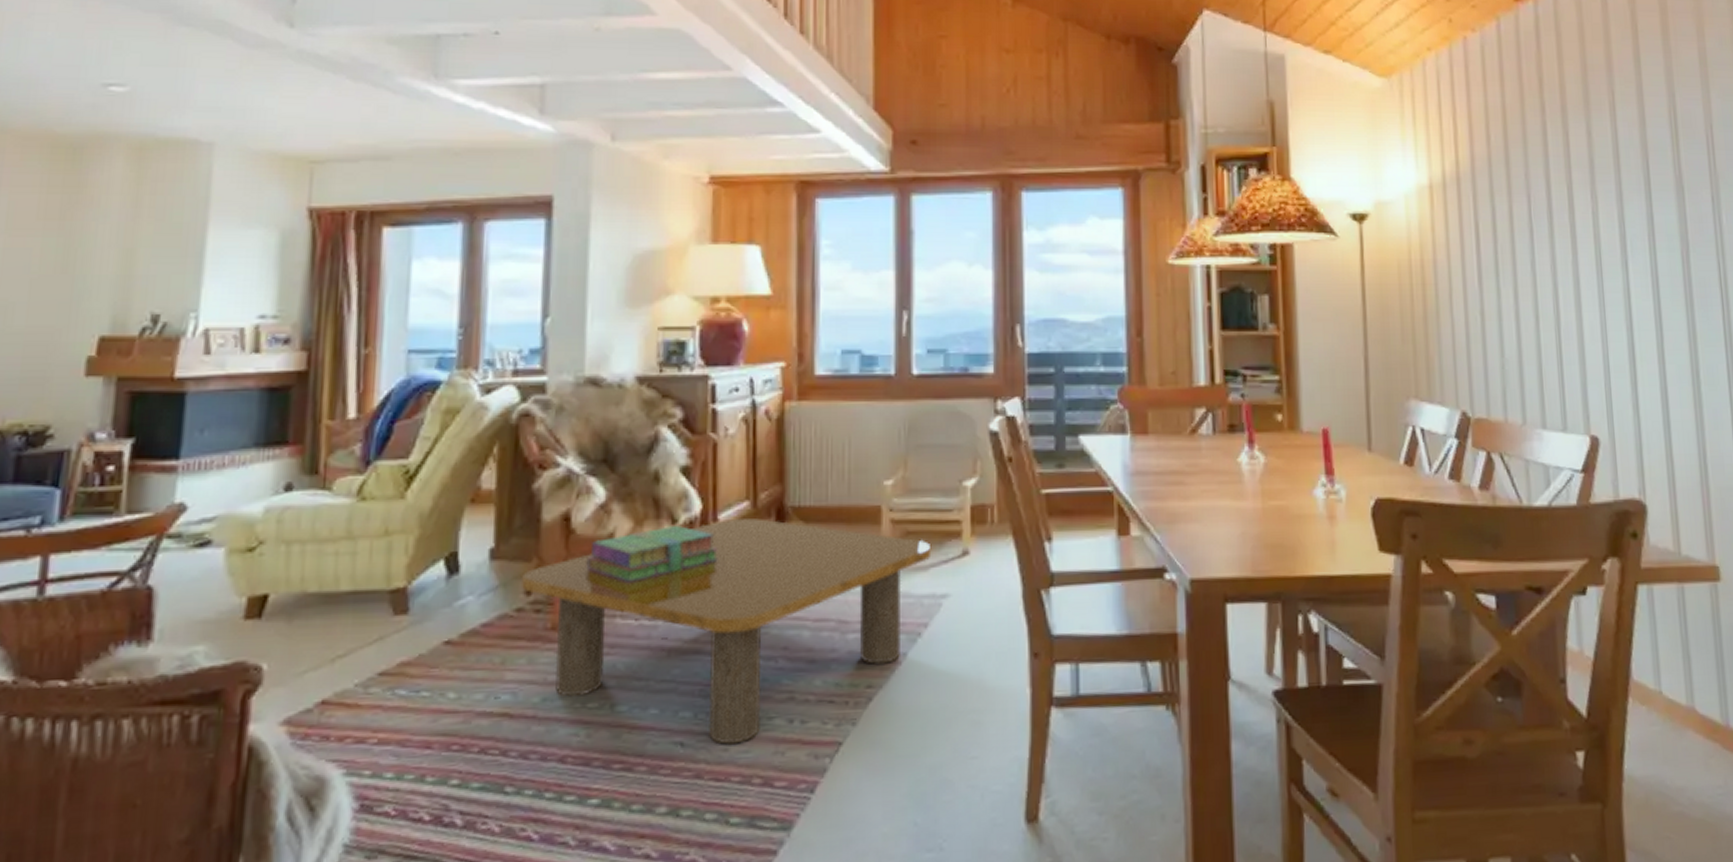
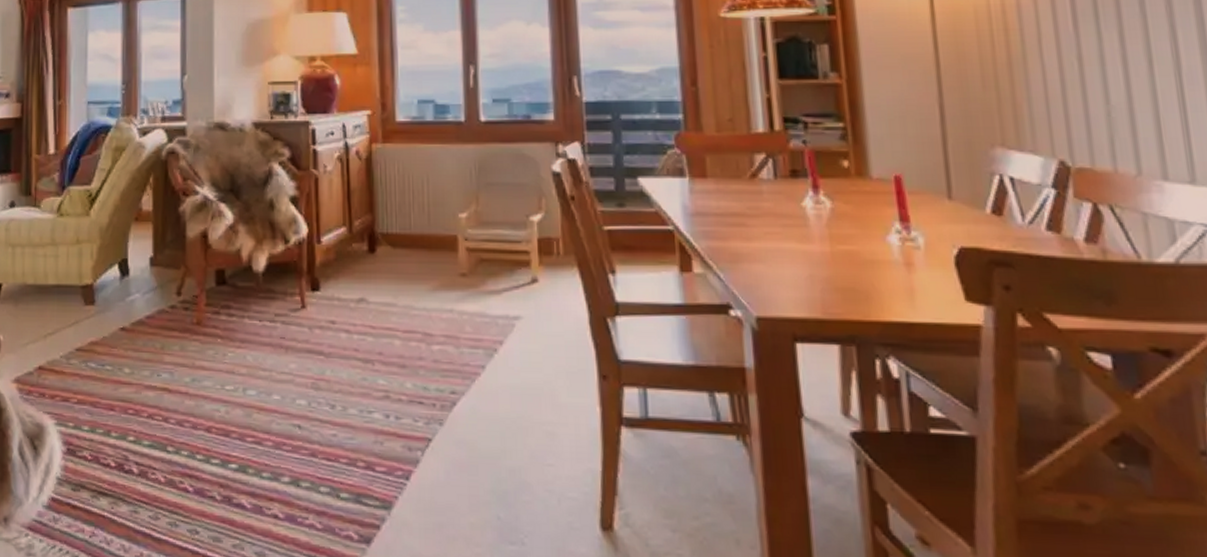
coffee table: present [521,517,932,745] -> none [173,241,504,431]
stack of books: present [586,526,718,582] -> none [221,245,322,290]

